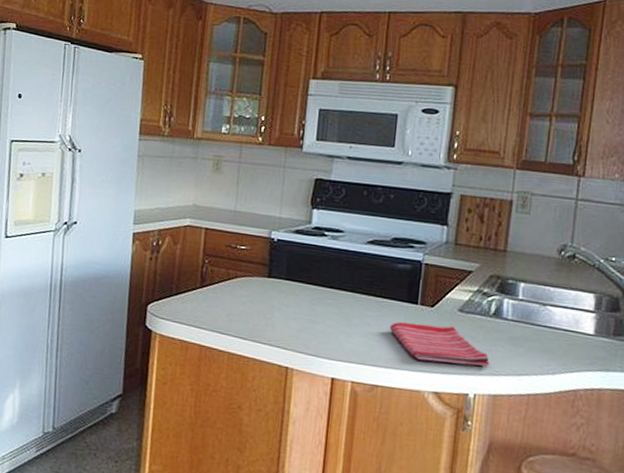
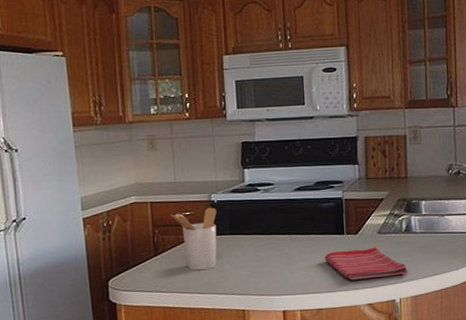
utensil holder: none [224,244,275,314] -> present [170,207,217,271]

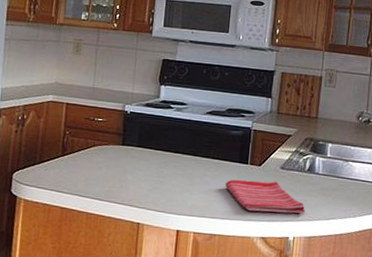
utensil holder: present [170,207,217,271] -> none [83,116,129,178]

